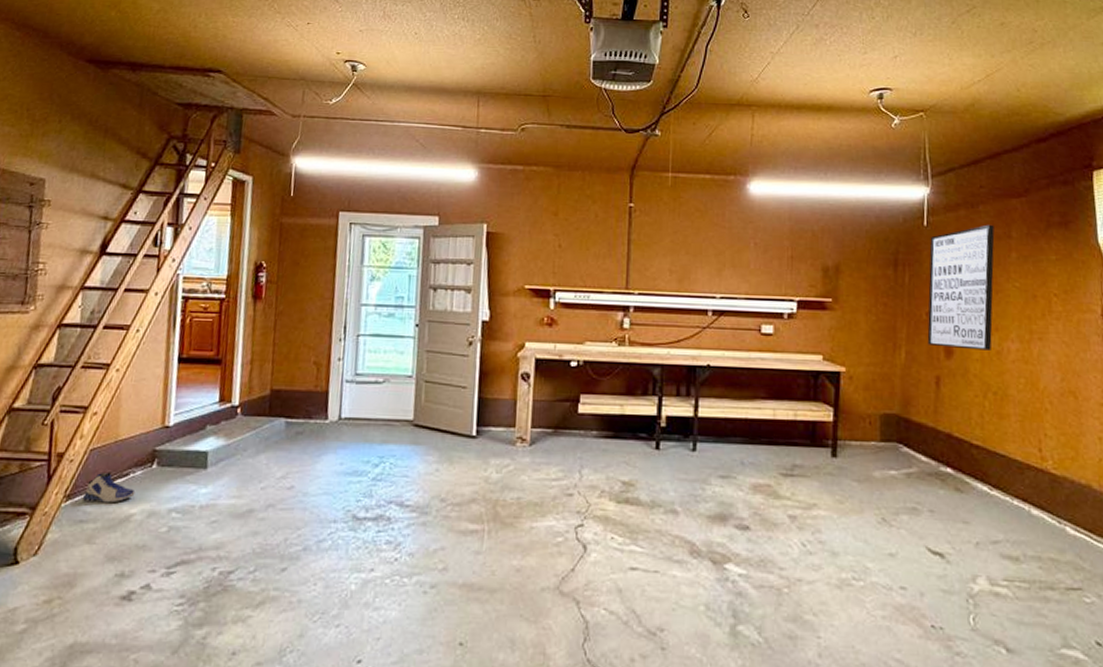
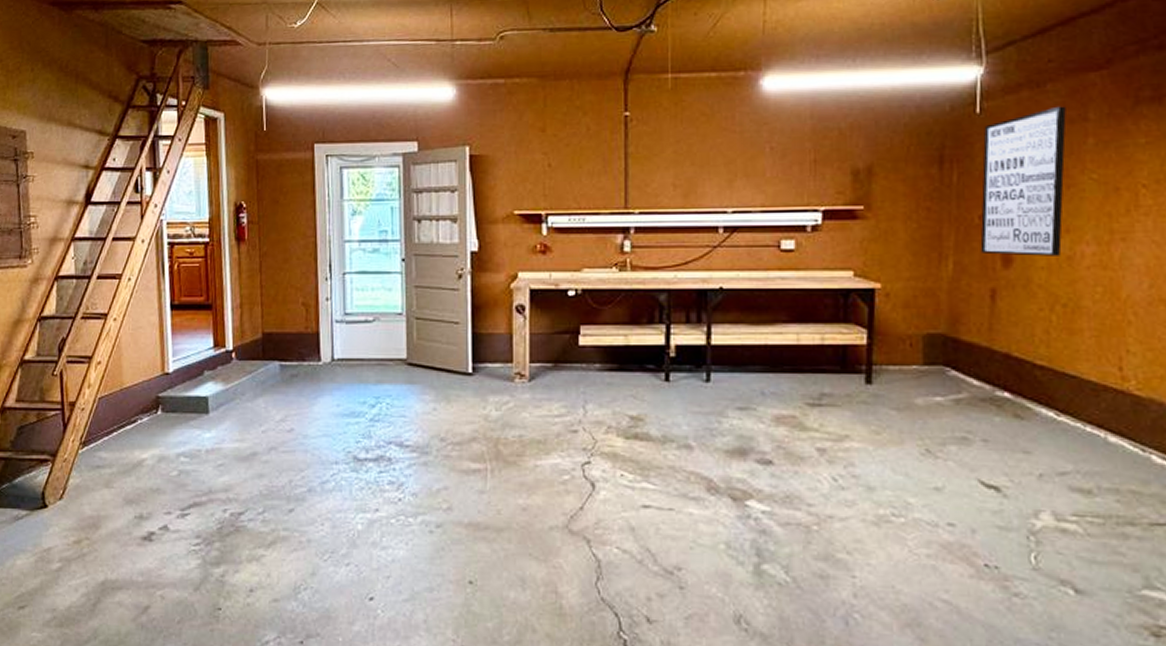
sneaker: present [82,472,135,503] -> none [97,419,144,449]

